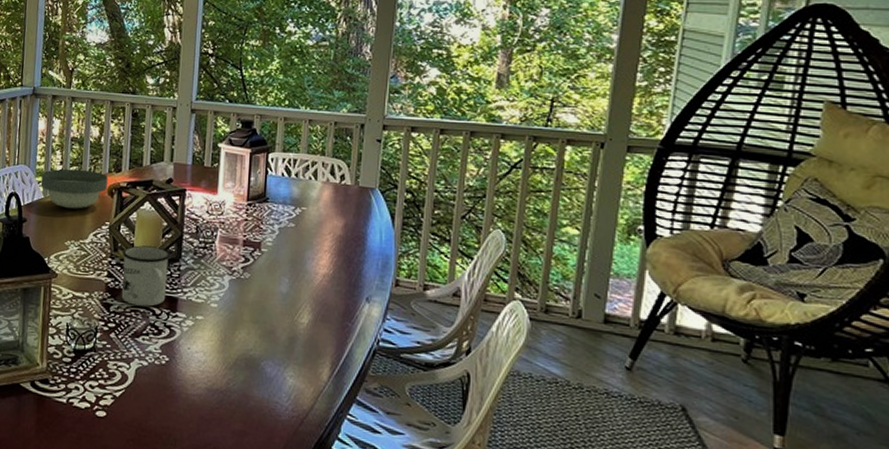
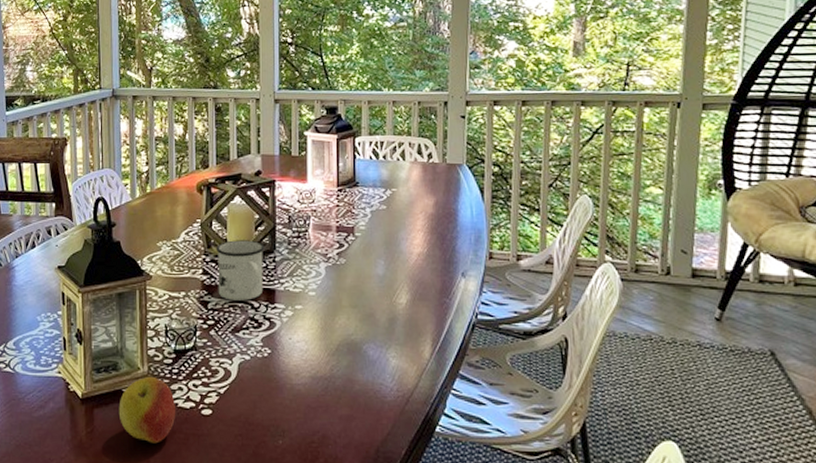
apple: none [14,373,72,440] -> present [118,376,176,444]
bowl: present [40,168,108,209] -> none [127,168,195,209]

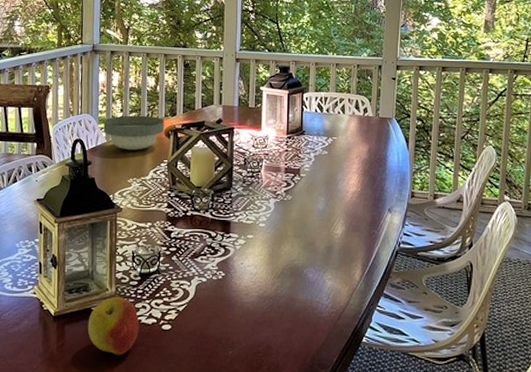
bowl: none [127,168,195,209] -> present [103,115,164,150]
mug: present [216,240,265,301] -> none [180,178,223,231]

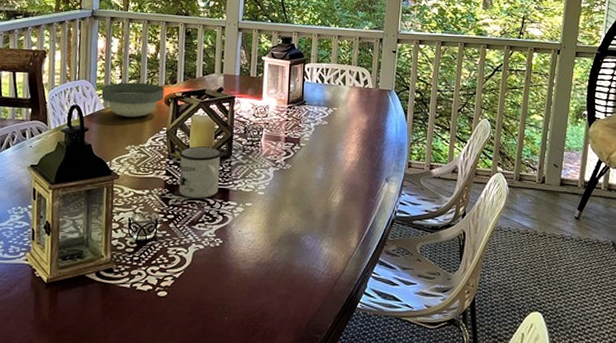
apple: present [87,296,140,355] -> none [81,263,135,322]
mug: none [180,178,223,231] -> present [178,146,222,198]

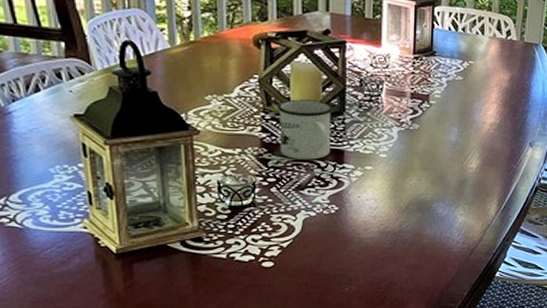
bowl: present [101,82,164,118] -> none [164,15,252,61]

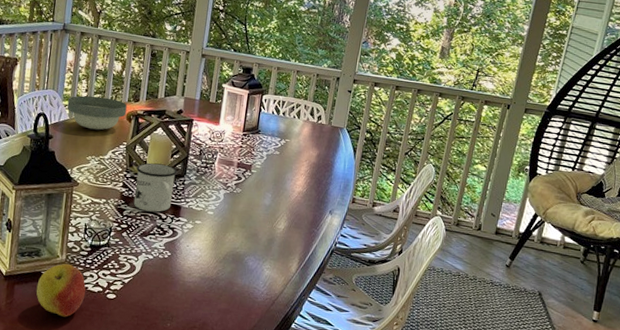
bowl: none [164,15,252,61] -> present [67,95,127,130]
apple: none [164,231,233,295] -> present [36,263,86,317]

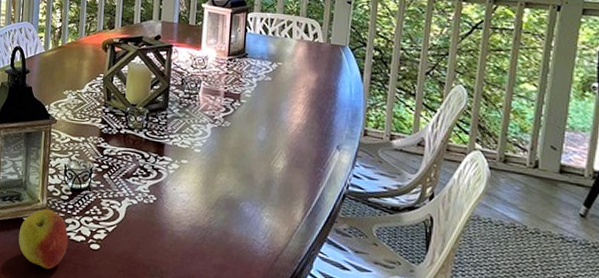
bowl: present [67,95,127,130] -> none [42,25,102,62]
mug: present [133,163,177,212] -> none [113,95,158,151]

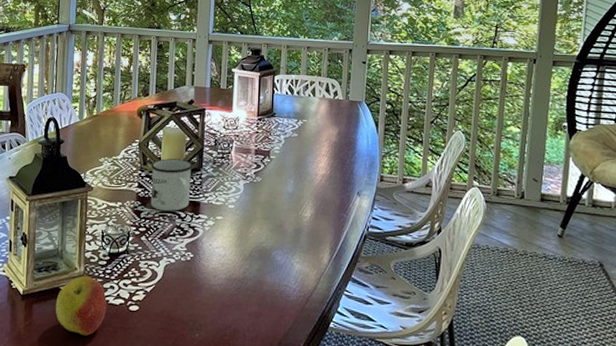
mug: none [113,95,158,151] -> present [150,158,193,211]

